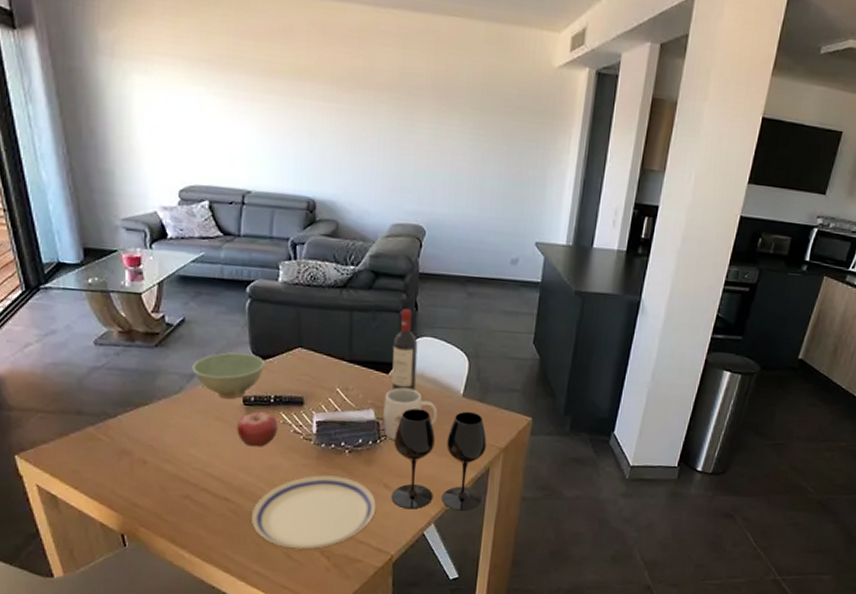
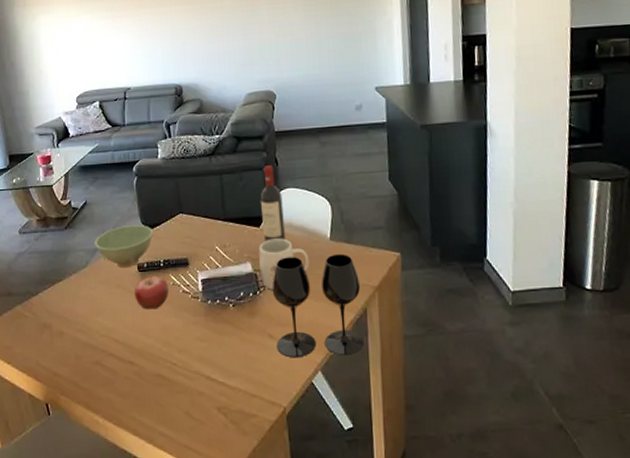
plate: present [252,474,376,550] -> none [153,329,264,409]

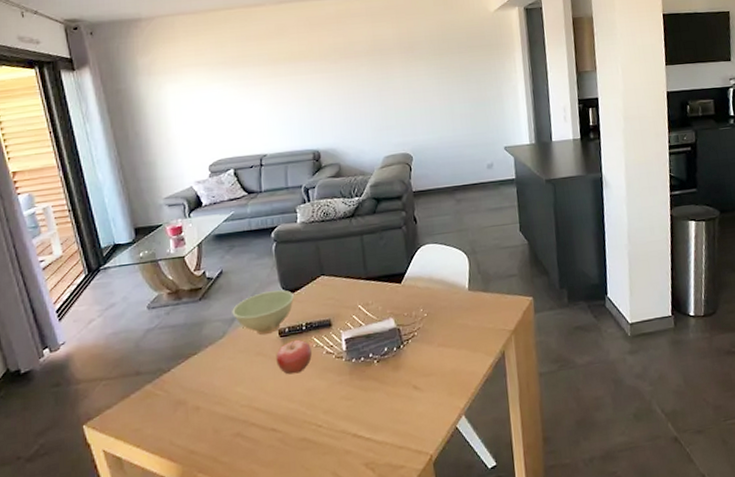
mug: present [259,238,310,290] -> none [401,292,450,343]
wine bottle: present [260,165,286,242] -> none [400,223,427,297]
wine glass: present [272,253,365,358] -> none [415,302,504,406]

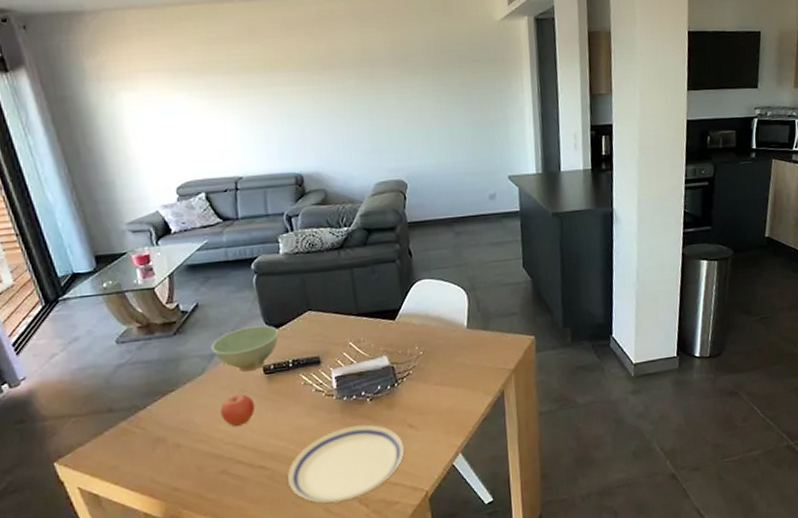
fruit: none [237,357,270,389] -> present [220,394,255,427]
fruit: present [276,339,312,375] -> none [261,376,300,413]
plate: none [298,386,410,468] -> present [288,424,405,504]

